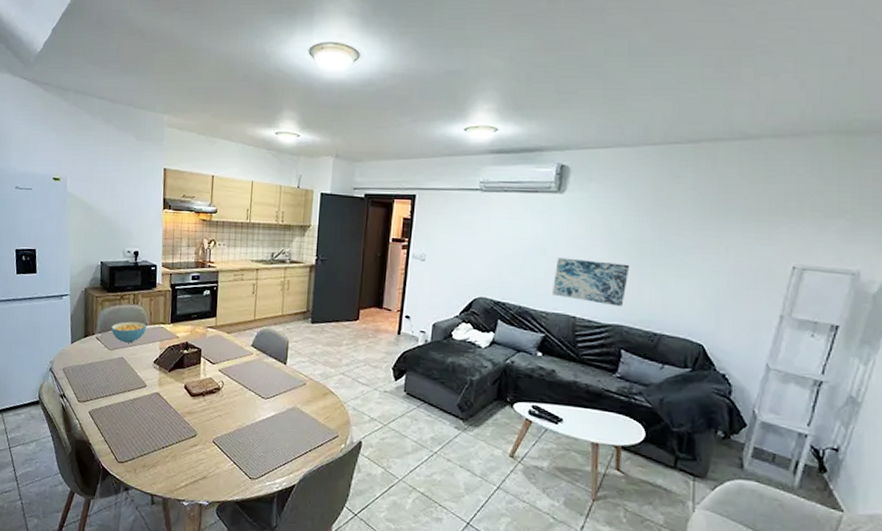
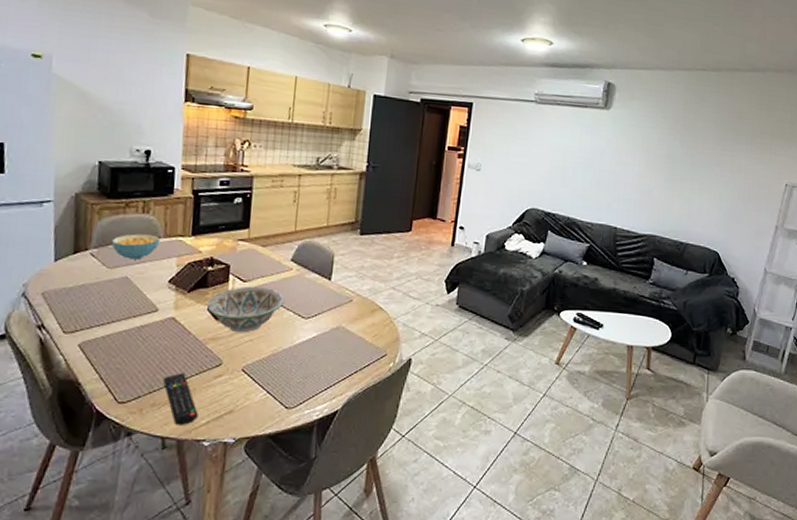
remote control: none [151,440,179,487] -> present [163,373,199,427]
decorative bowl: none [183,367,247,409] -> present [206,286,285,333]
wall art: present [553,257,630,307] -> none [597,171,663,218]

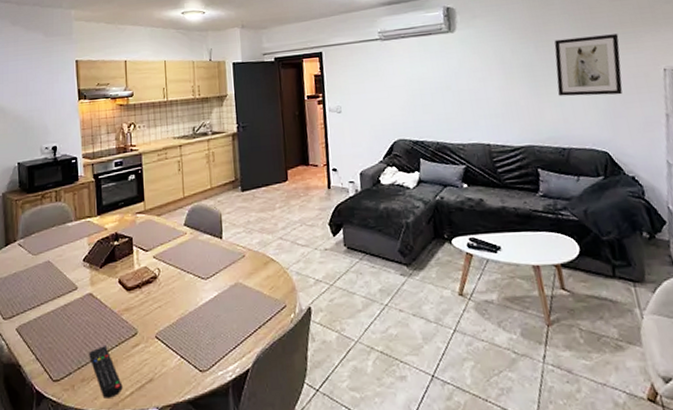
cereal bowl: present [112,233,161,260] -> none [34,219,73,245]
decorative bowl: present [206,286,285,333] -> none [117,253,184,301]
wall art: none [690,137,757,202] -> present [554,34,623,96]

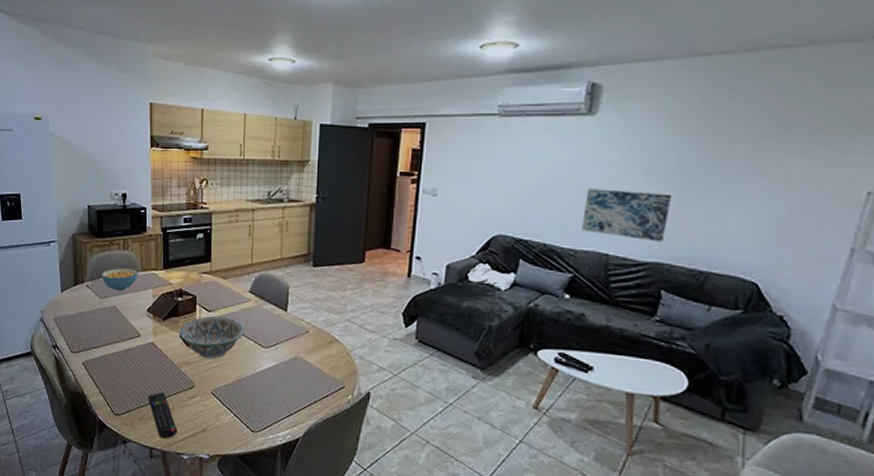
cereal bowl: none [34,219,73,245] -> present [102,268,139,291]
decorative bowl: none [117,253,184,301] -> present [178,315,246,360]
wall art: none [461,88,530,129] -> present [582,188,673,242]
wall art: present [554,34,623,96] -> none [713,139,818,218]

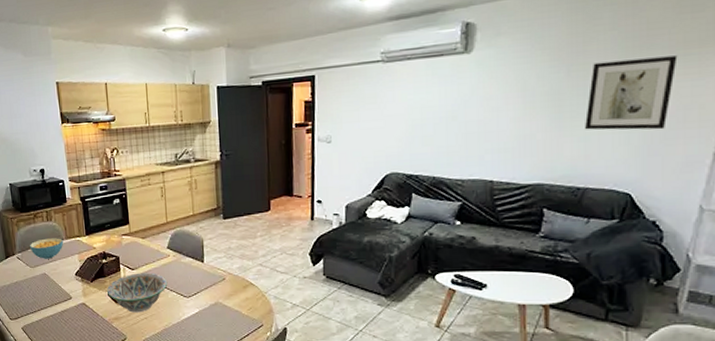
wall art: present [582,188,673,242] -> none [467,119,548,165]
wall art: none [713,139,818,218] -> present [585,55,678,130]

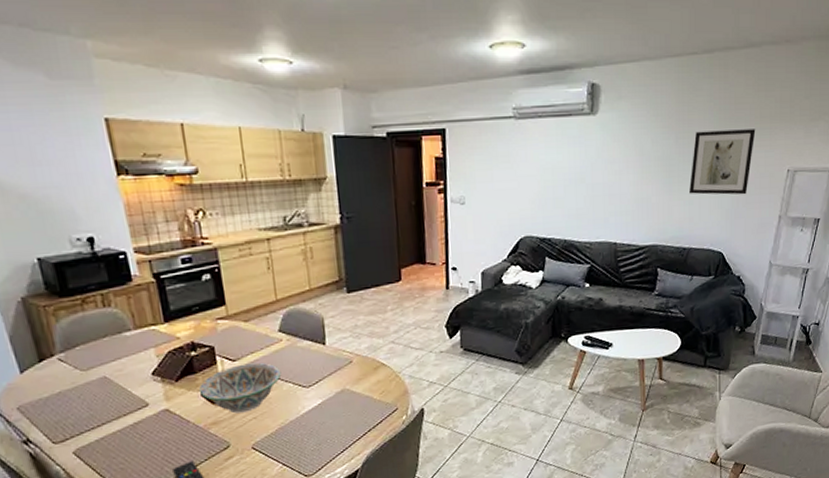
cereal bowl: present [30,238,64,259] -> none [78,328,132,358]

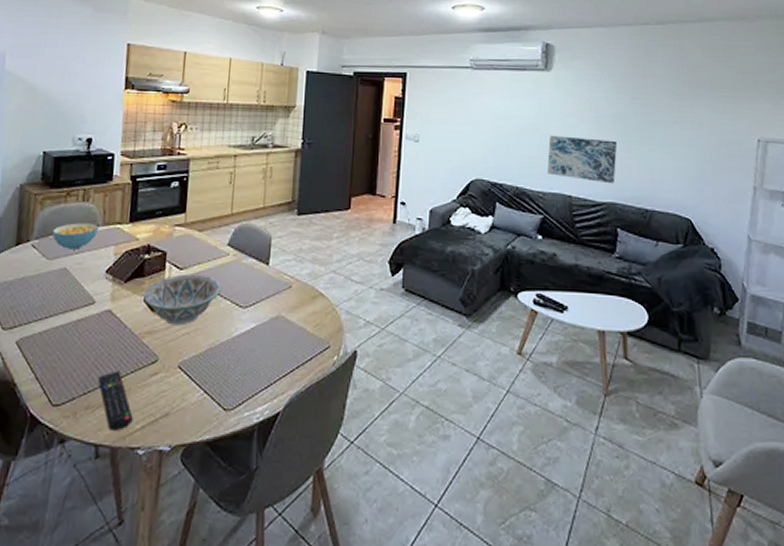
cereal bowl: none [78,328,132,358] -> present [52,223,99,250]
wall art: none [594,183,661,227] -> present [547,135,618,184]
wall art: present [689,129,756,195] -> none [649,94,718,161]

